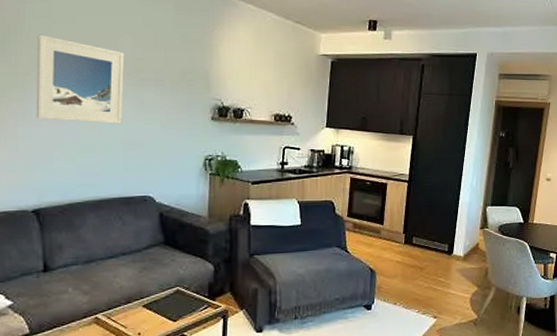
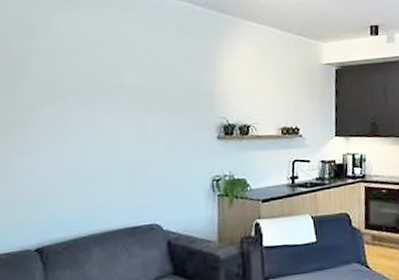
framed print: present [36,34,125,125] -> none [40,69,128,154]

